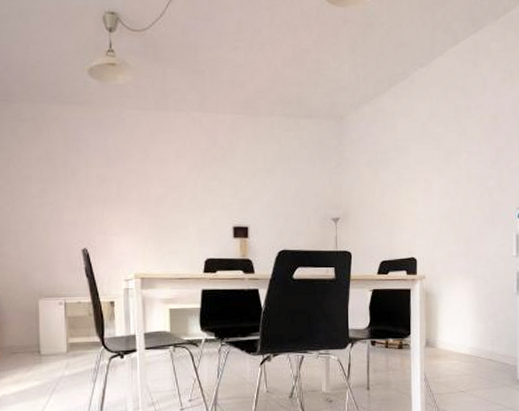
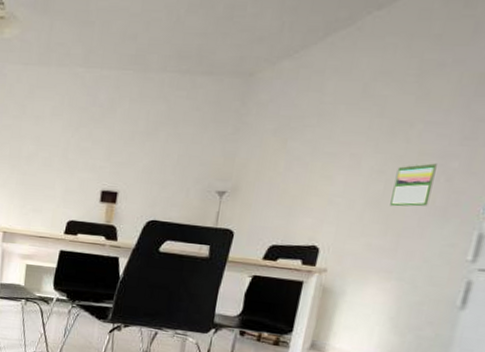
calendar: none [457,183,481,219] -> present [390,163,437,207]

